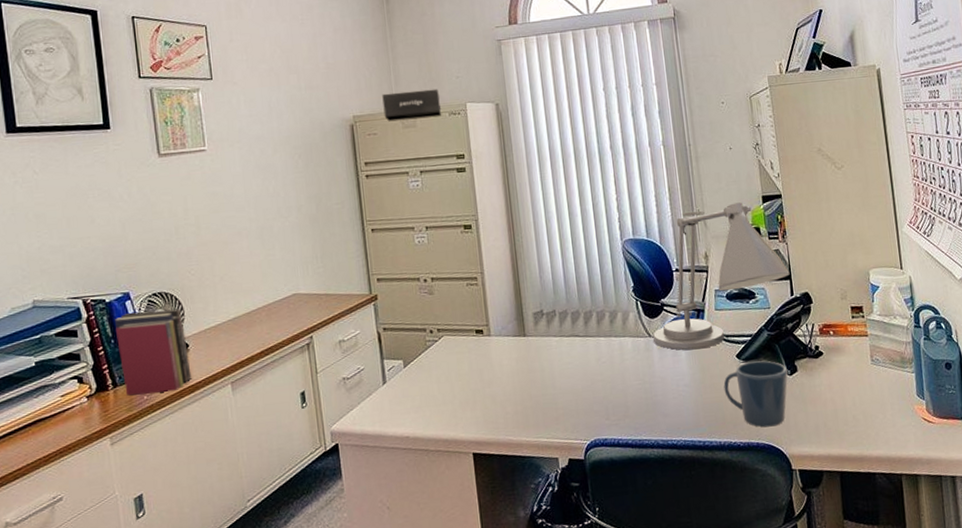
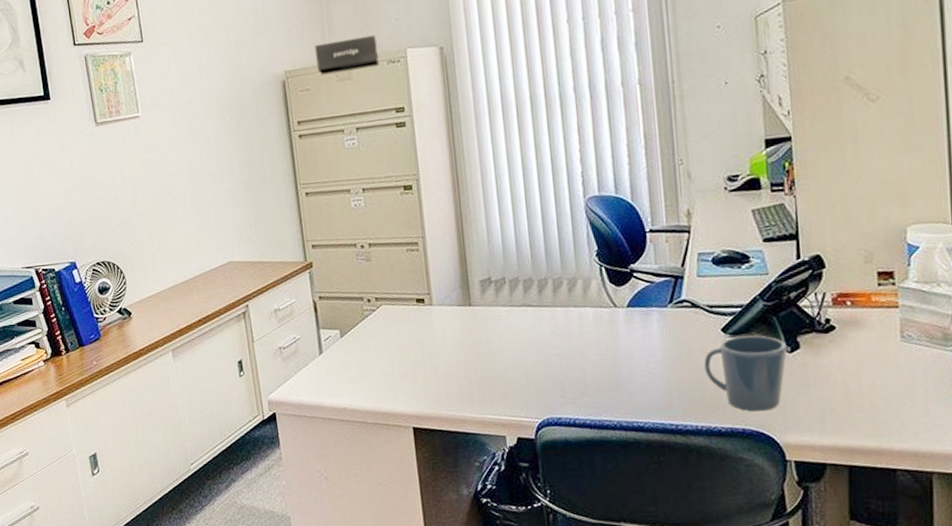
books: present [114,308,192,396] -> none [63,277,136,361]
desk lamp: present [653,202,790,350] -> none [619,148,797,323]

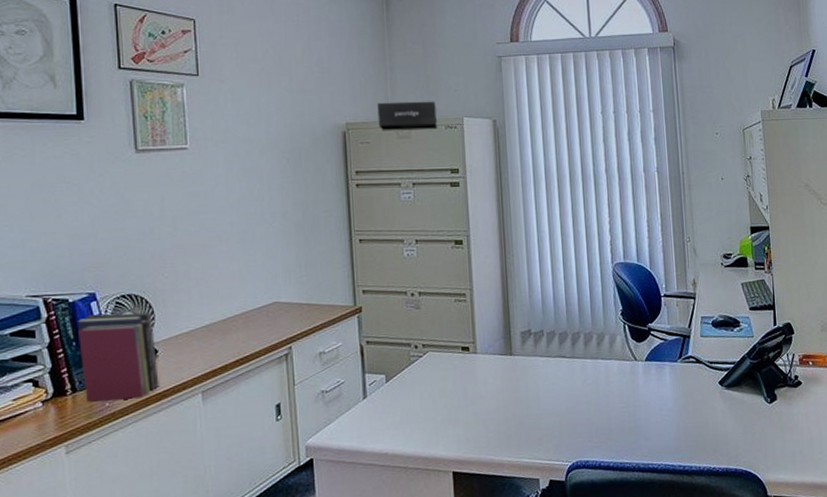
books: none [63,277,136,361] -> present [77,312,159,402]
mug: present [704,335,788,412] -> none [705,388,768,454]

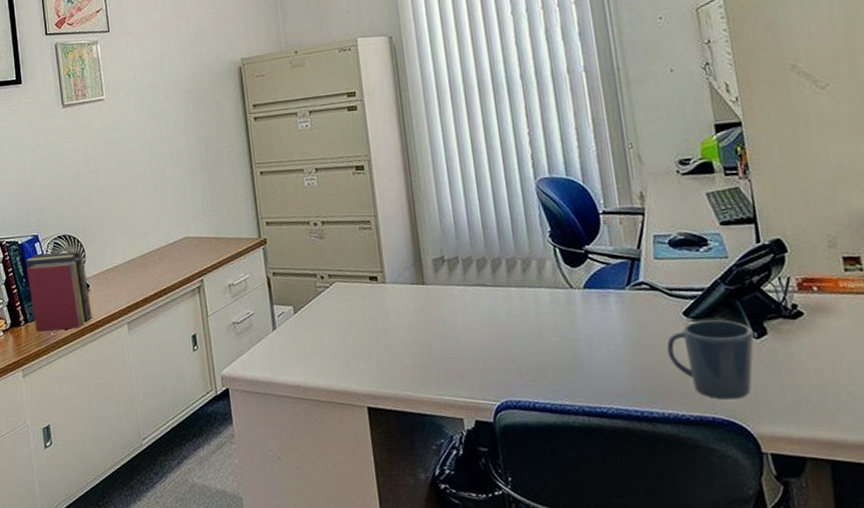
box: present [377,101,438,131] -> none [270,25,332,62]
mug: none [705,388,768,454] -> present [666,320,755,400]

